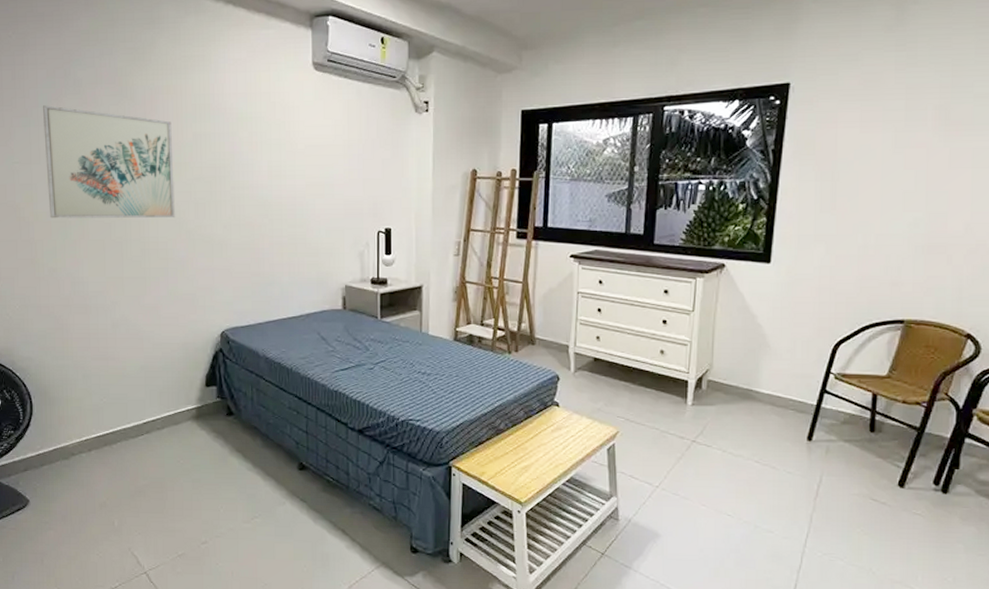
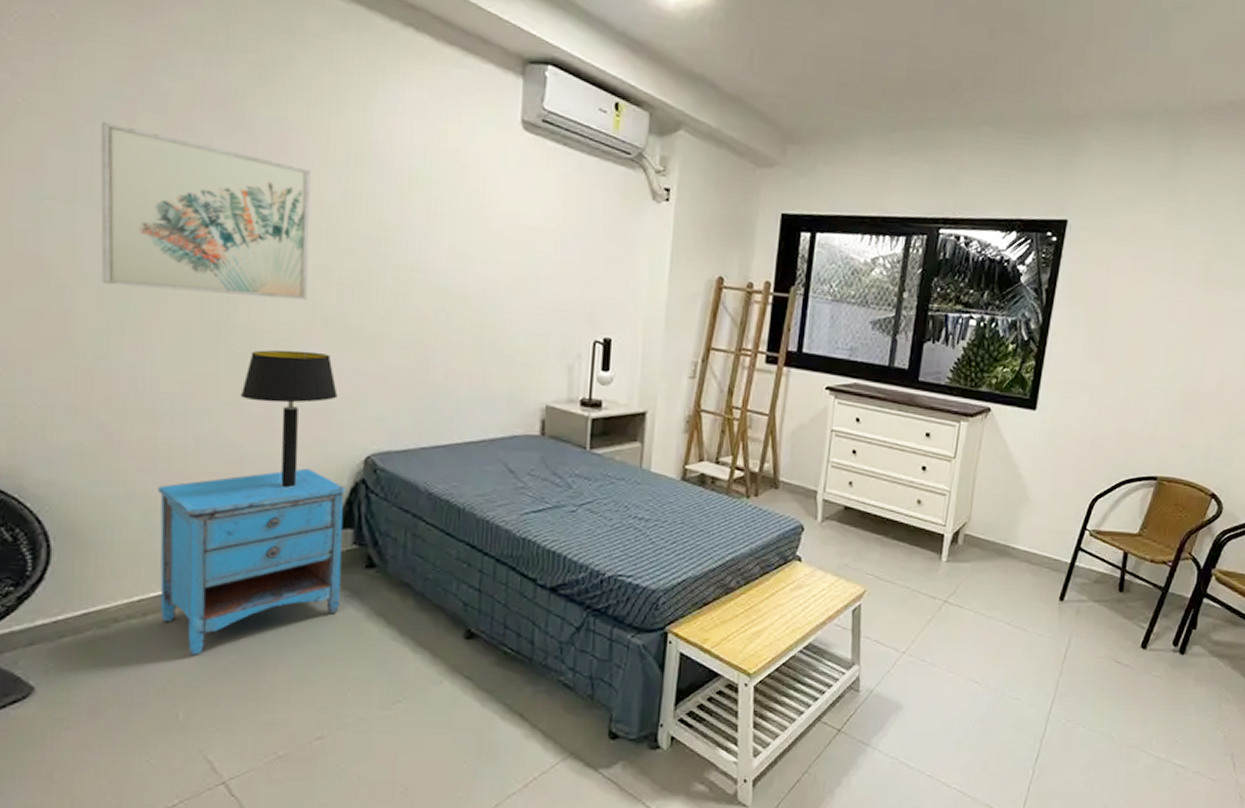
nightstand: none [92,342,211,480] -> present [158,468,347,655]
table lamp: none [138,255,200,357] -> present [240,350,338,488]

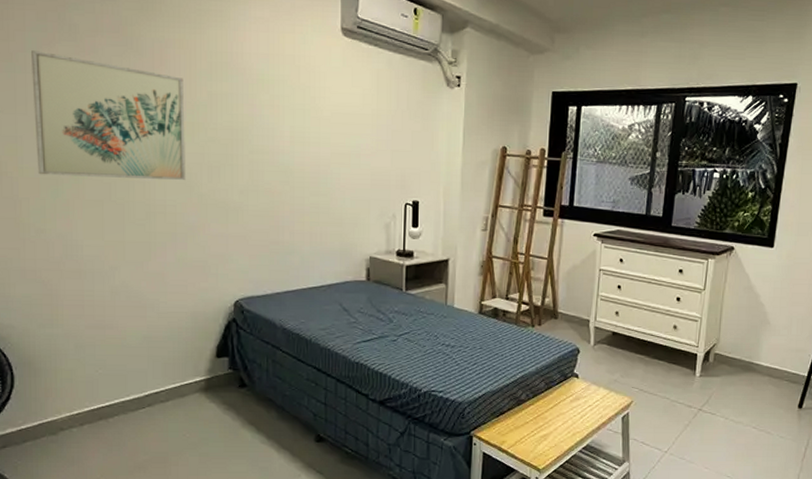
nightstand: present [158,468,347,655] -> none [86,311,222,455]
table lamp: present [240,350,338,488] -> none [141,220,212,326]

